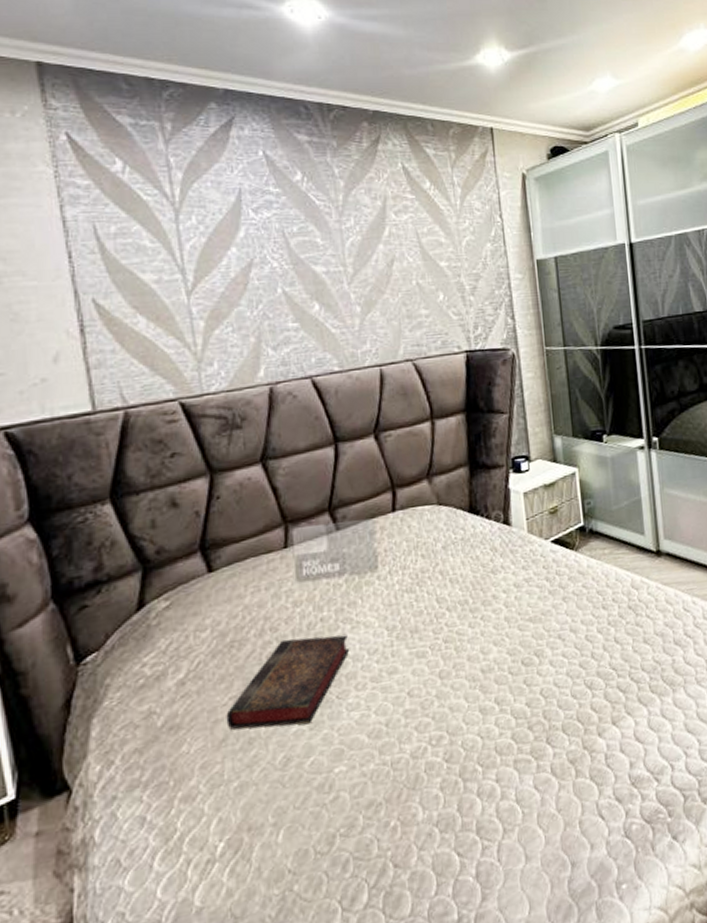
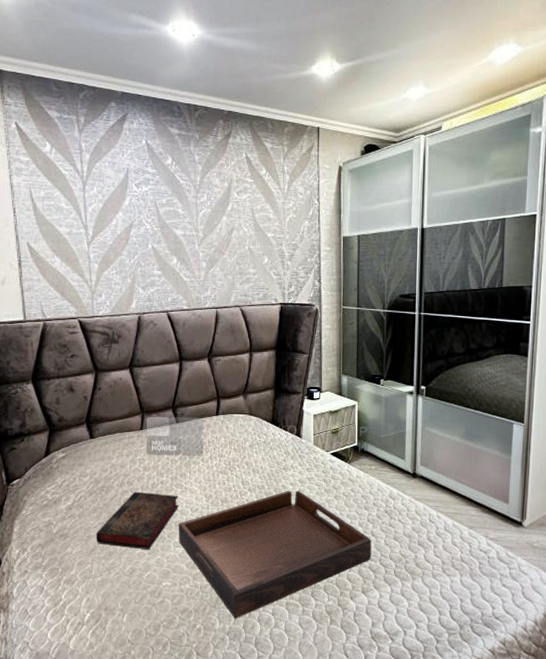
serving tray: none [350,598,619,799] -> present [178,490,372,618]

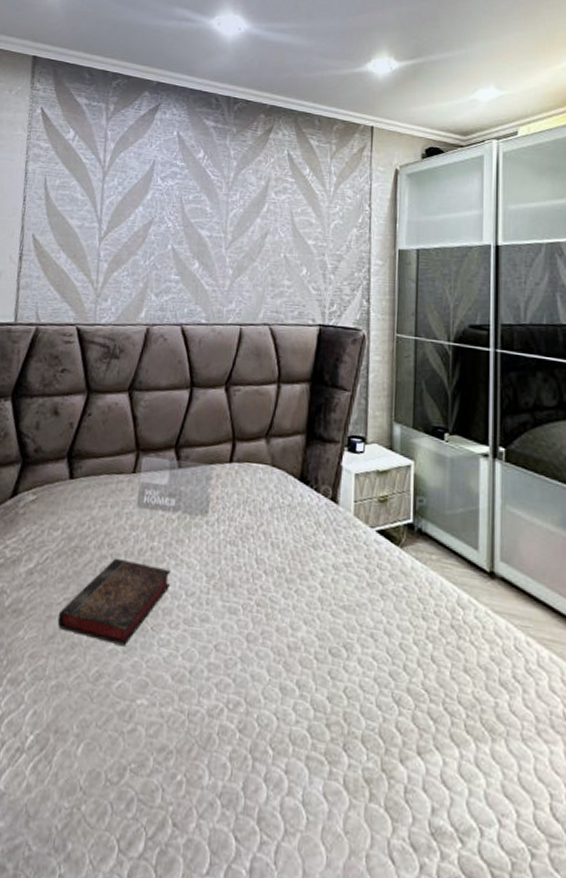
serving tray: present [178,490,372,618] -> none [165,578,432,772]

